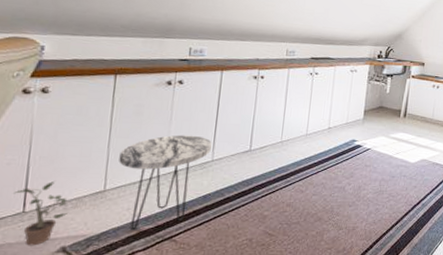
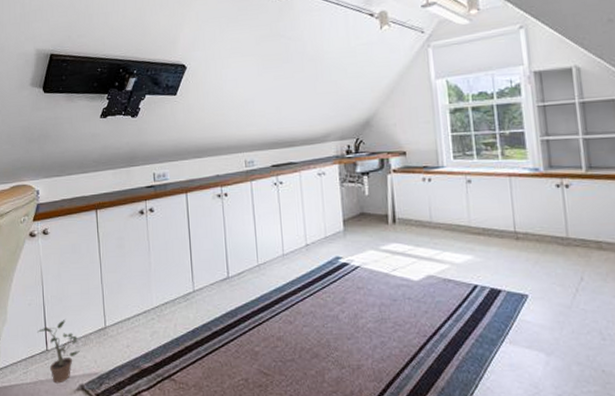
side table: present [119,135,212,230] -> none [112,265,191,368]

